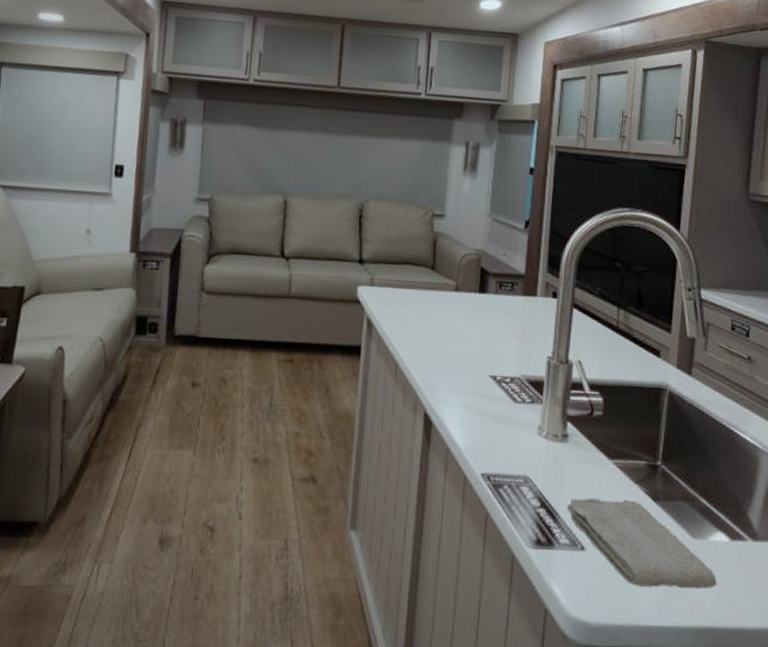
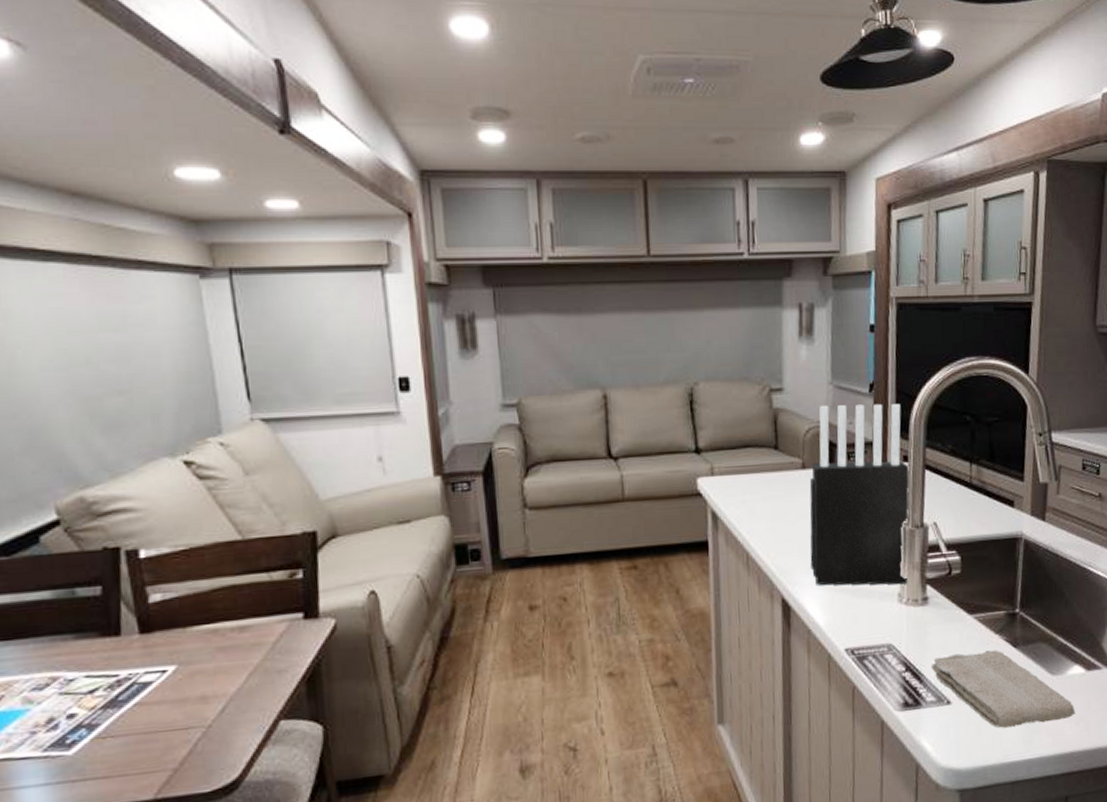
knife block: none [455,234,558,418] -> present [809,403,910,586]

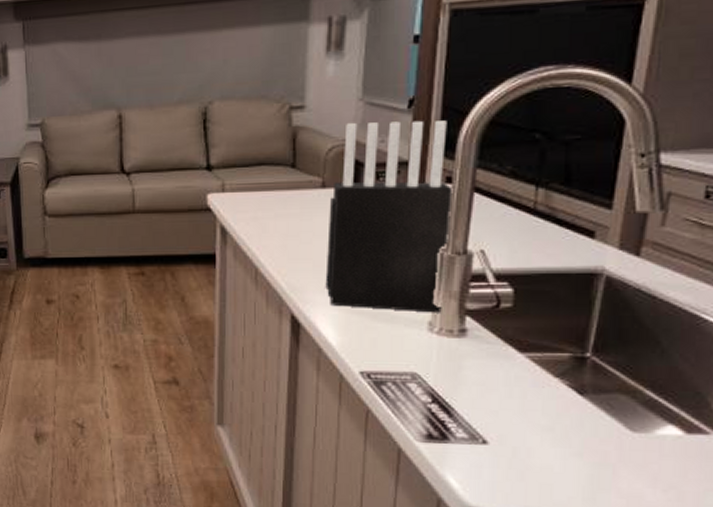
washcloth: present [932,650,1075,728] -> none [466,393,663,483]

